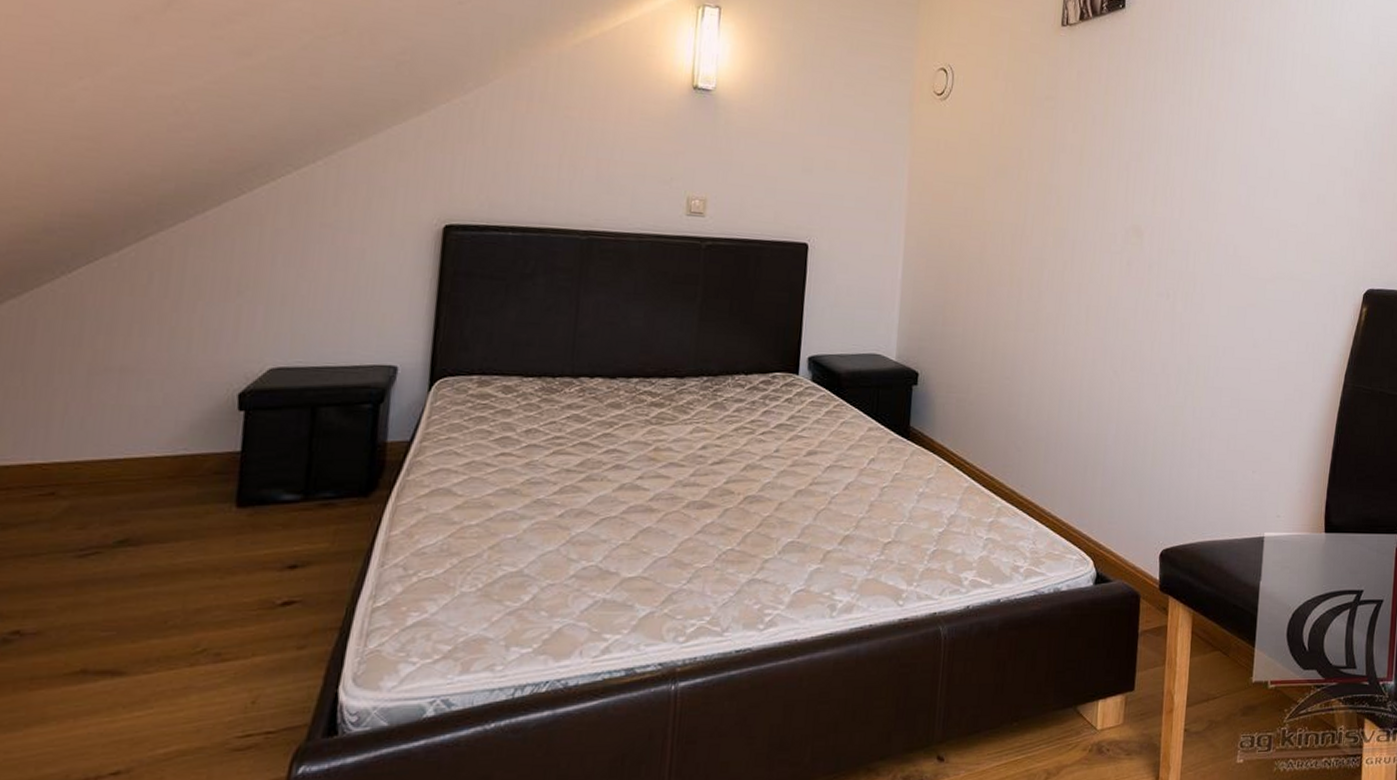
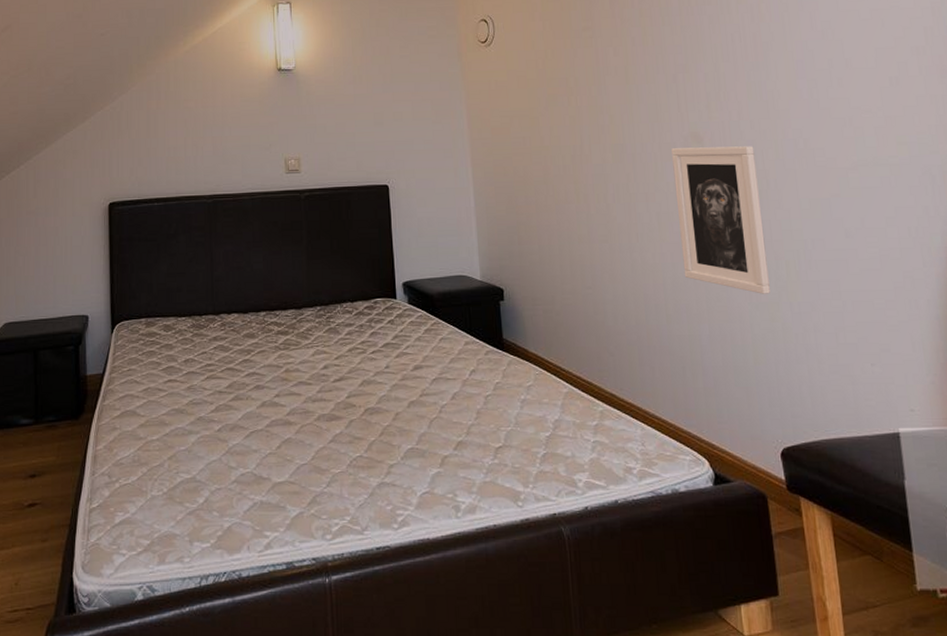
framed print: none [1102,239,1188,398] -> present [671,146,770,294]

